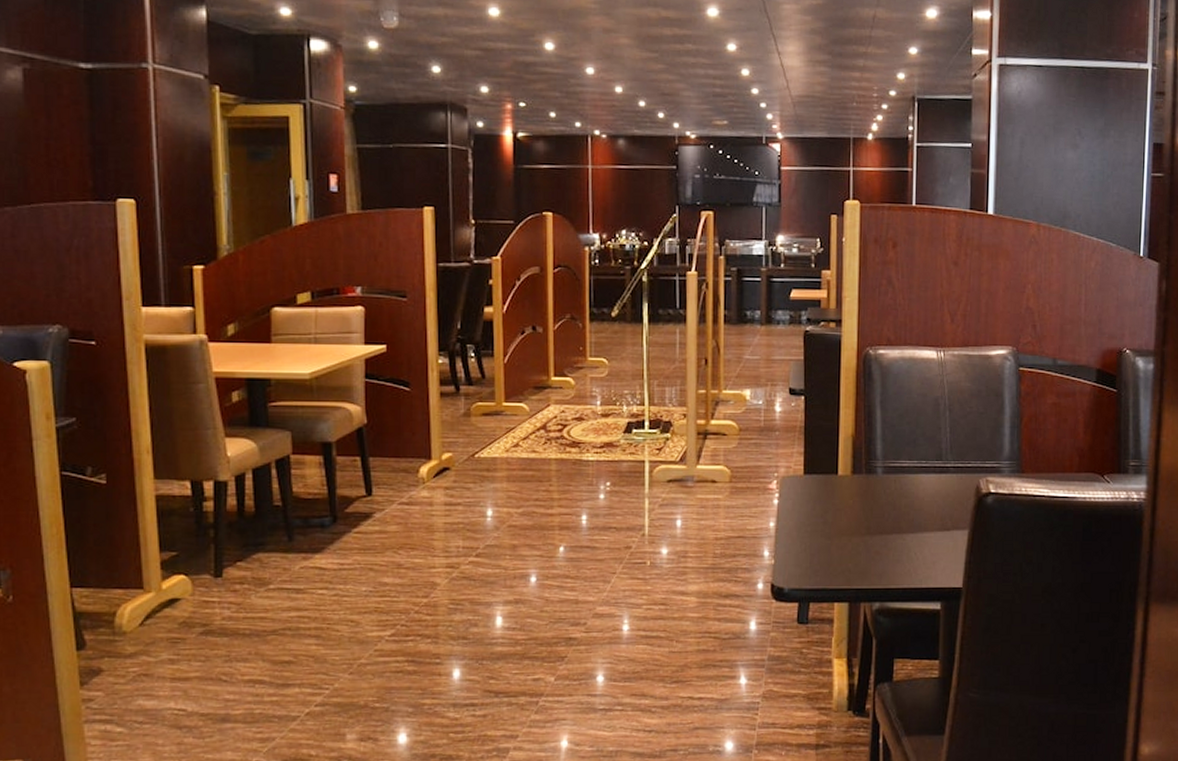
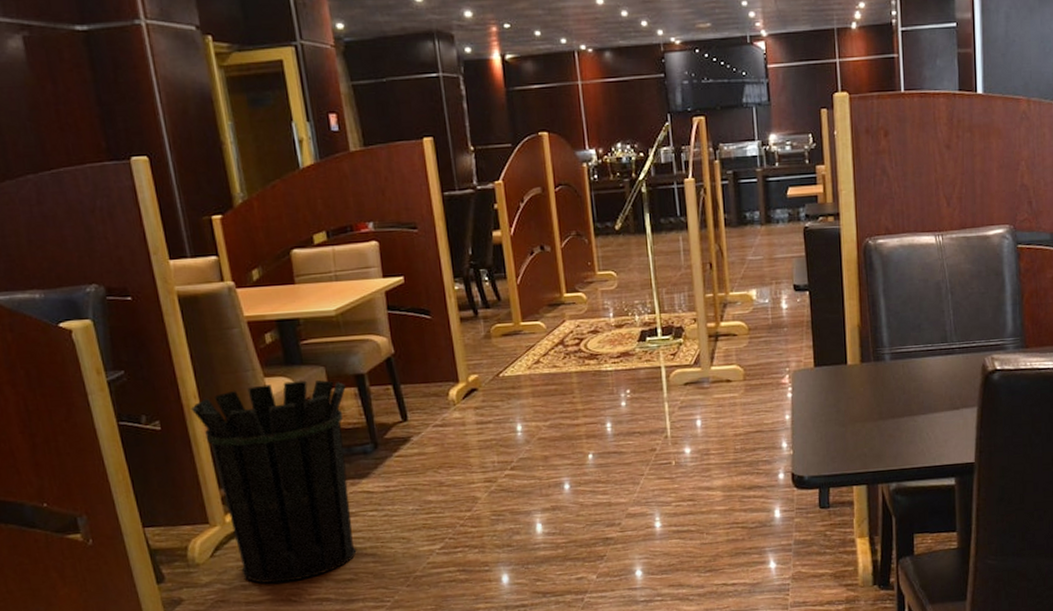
waste bin: none [141,444,311,660] -> present [190,380,357,584]

